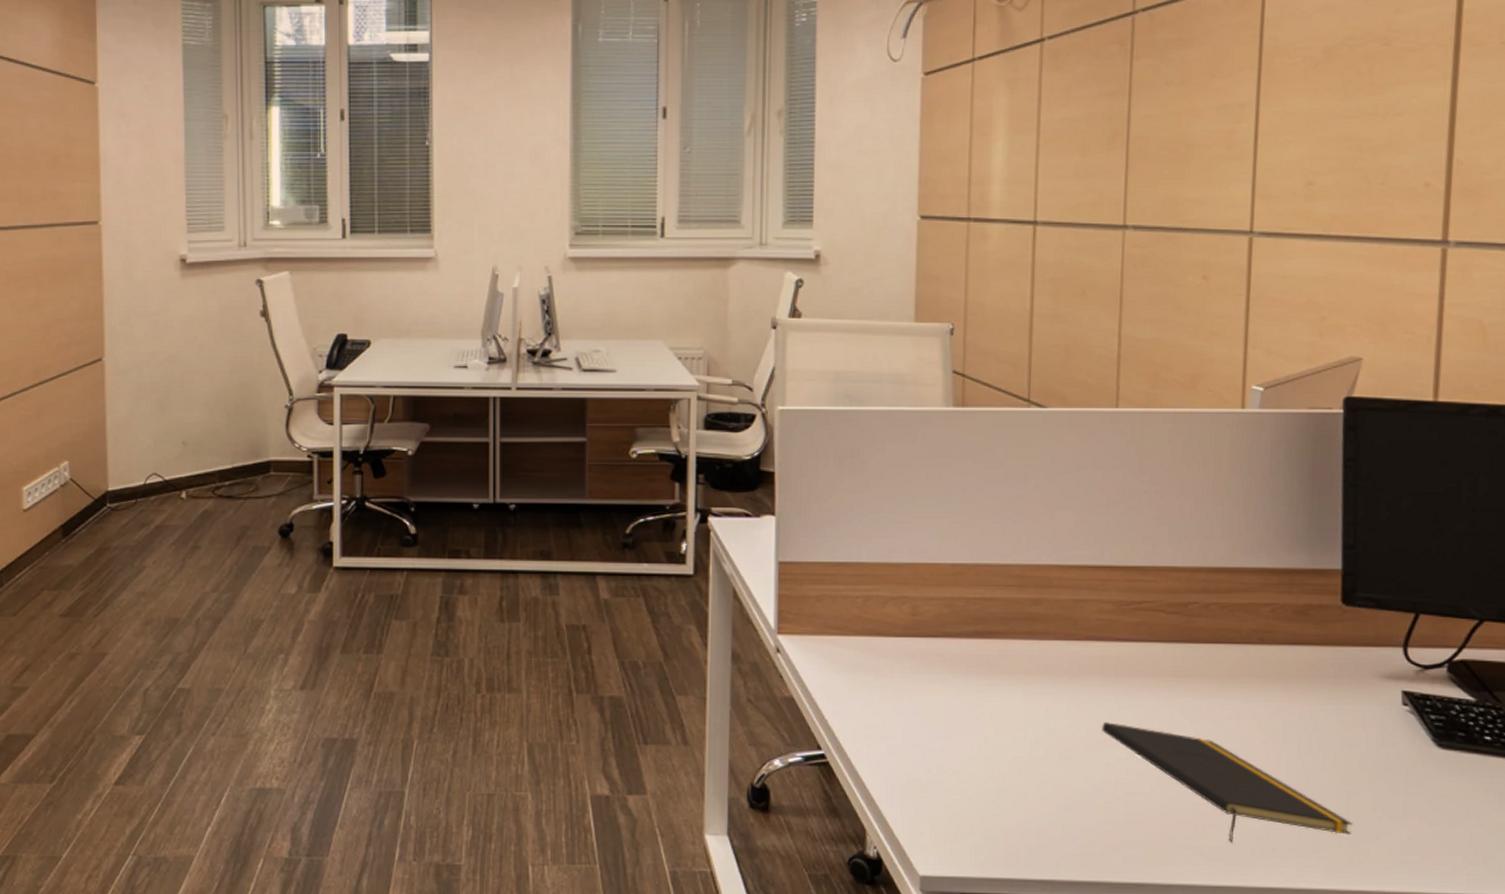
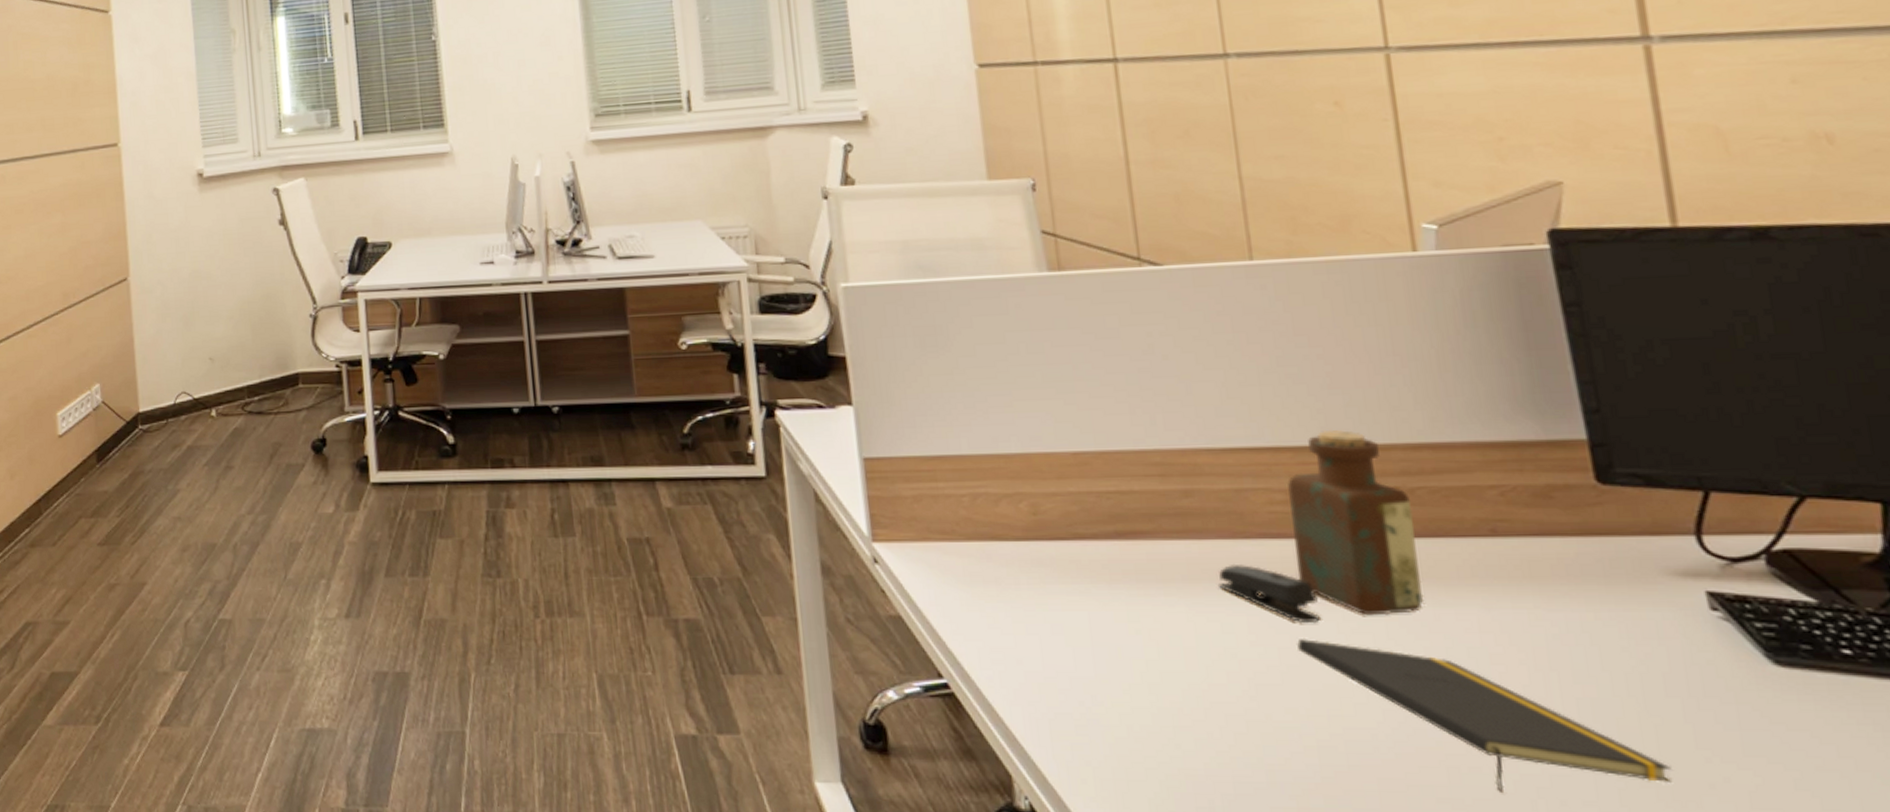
stapler: none [1049,660,1124,710] -> present [1217,563,1322,624]
bottle: none [1111,553,1206,705] -> present [1287,429,1425,616]

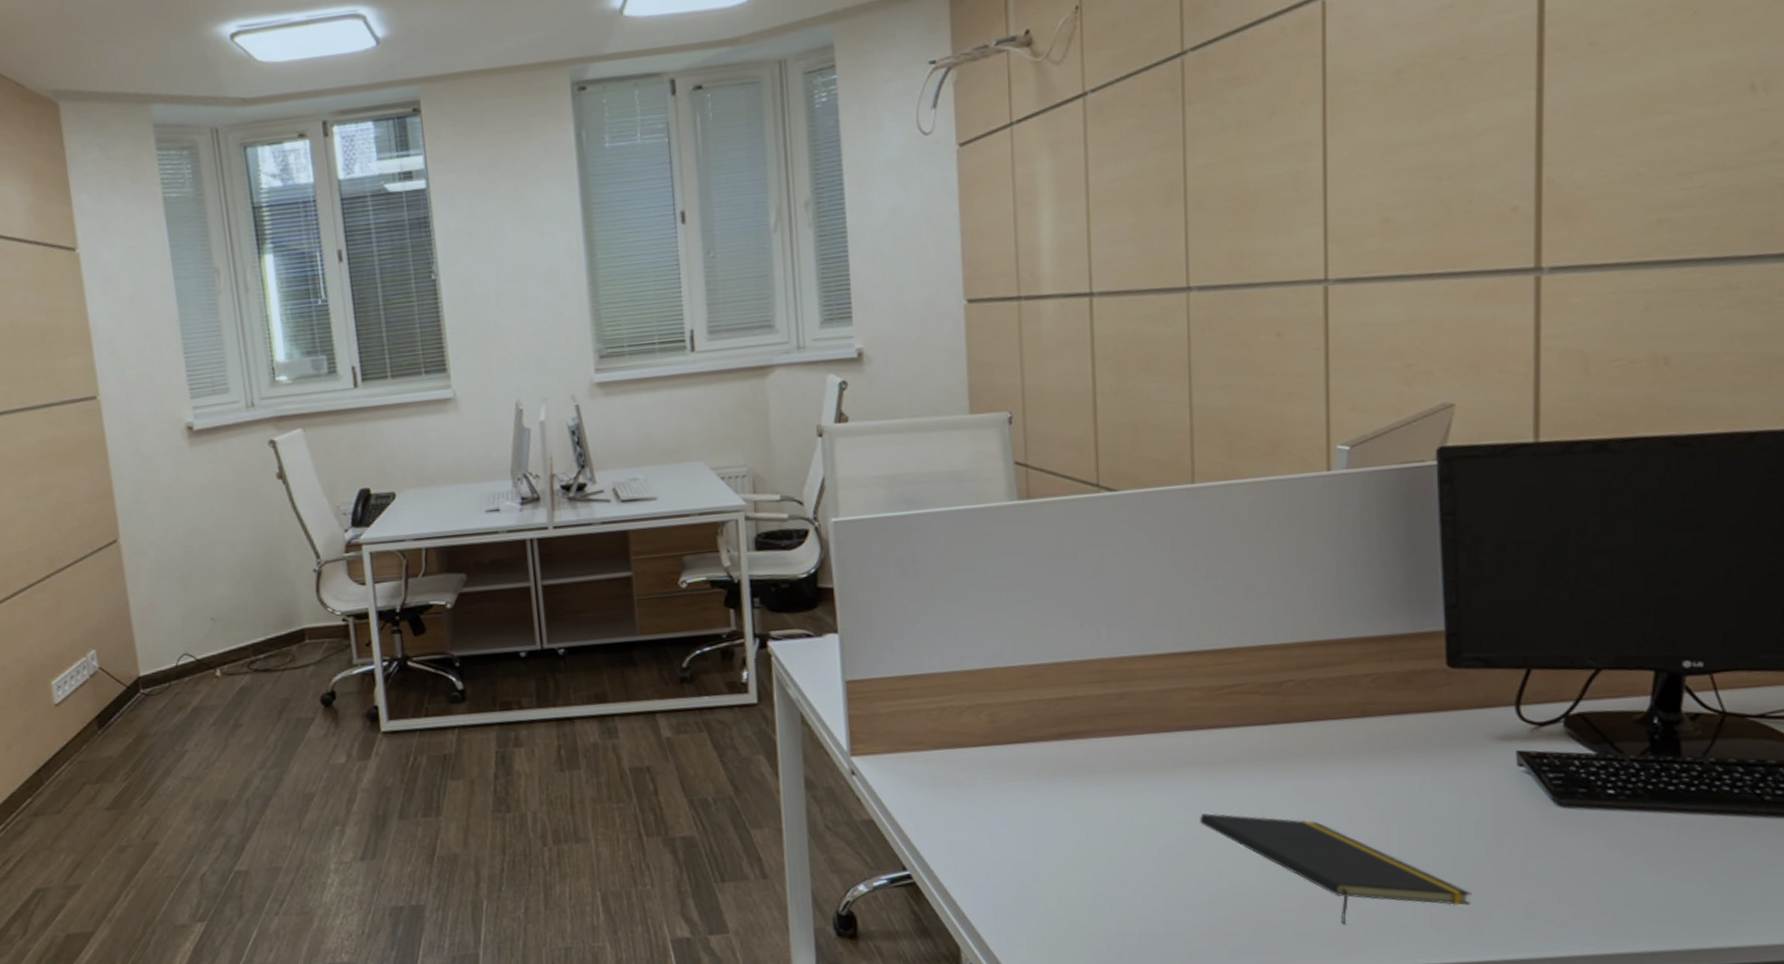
stapler: present [1217,563,1322,624] -> none [1140,754,1221,801]
bottle: present [1287,429,1425,616] -> none [1205,633,1303,790]

